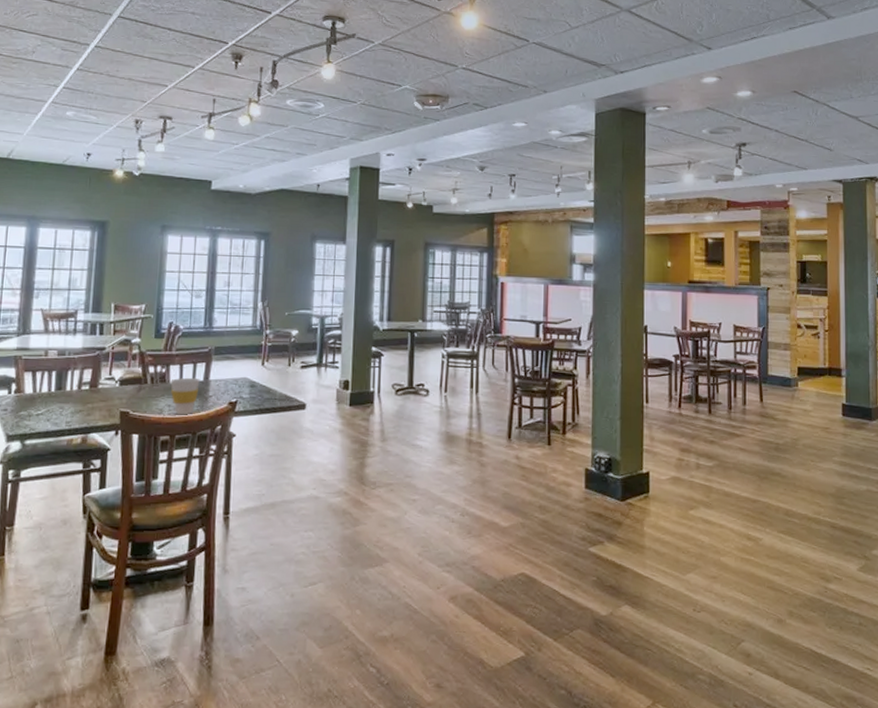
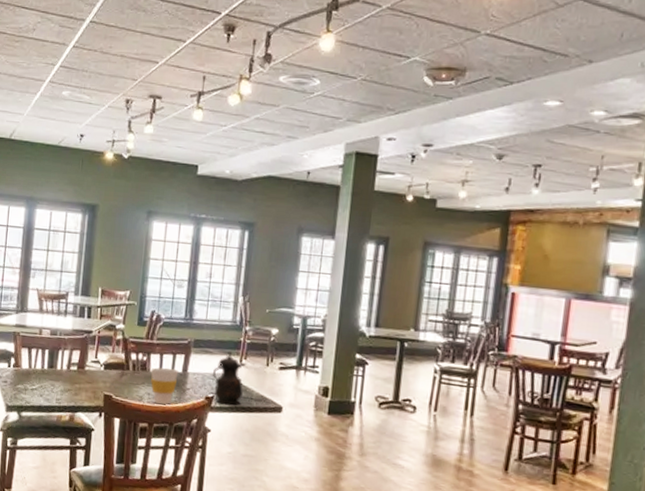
coffeepot: none [235,355,269,409] -> present [213,351,247,406]

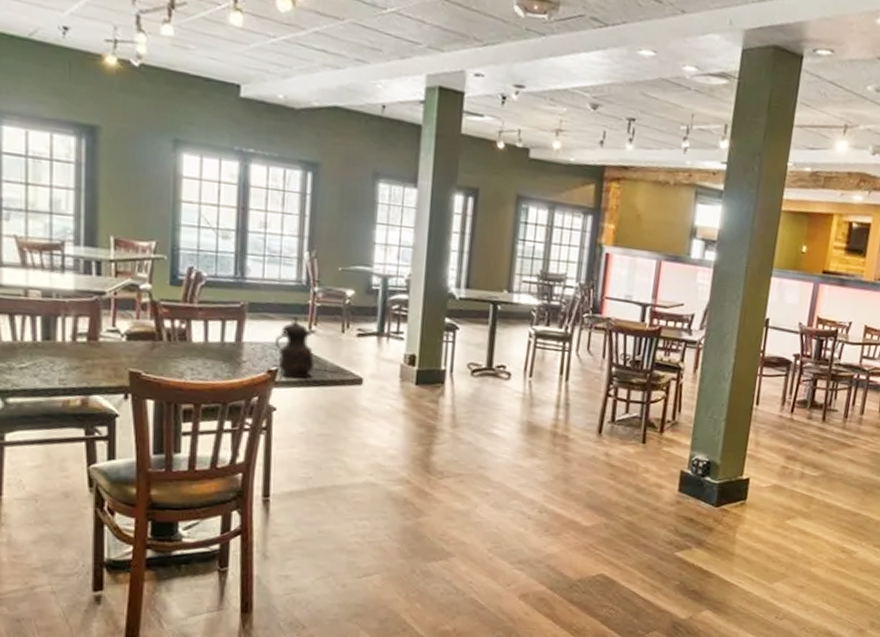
cup: present [151,367,179,406] -> none [193,336,230,382]

